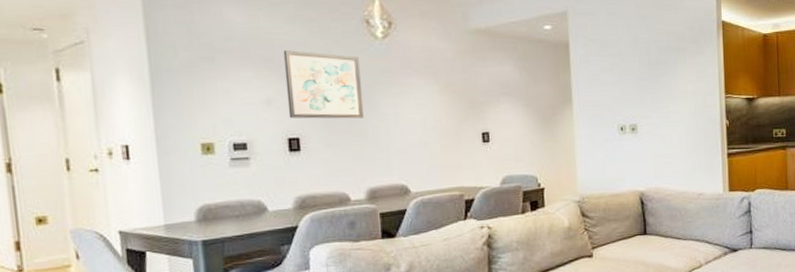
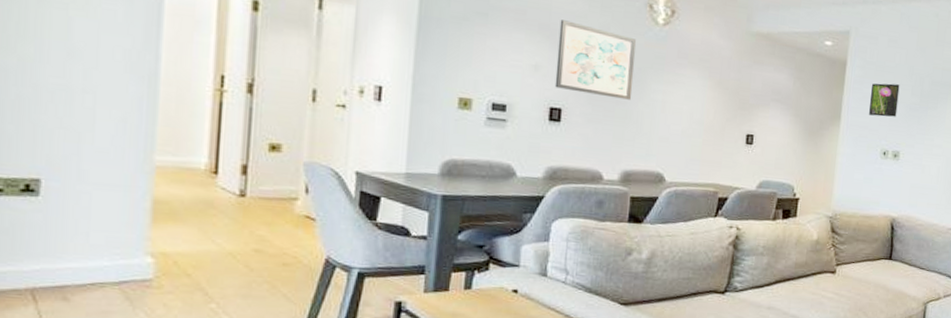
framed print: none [598,57,628,93] -> present [869,83,900,117]

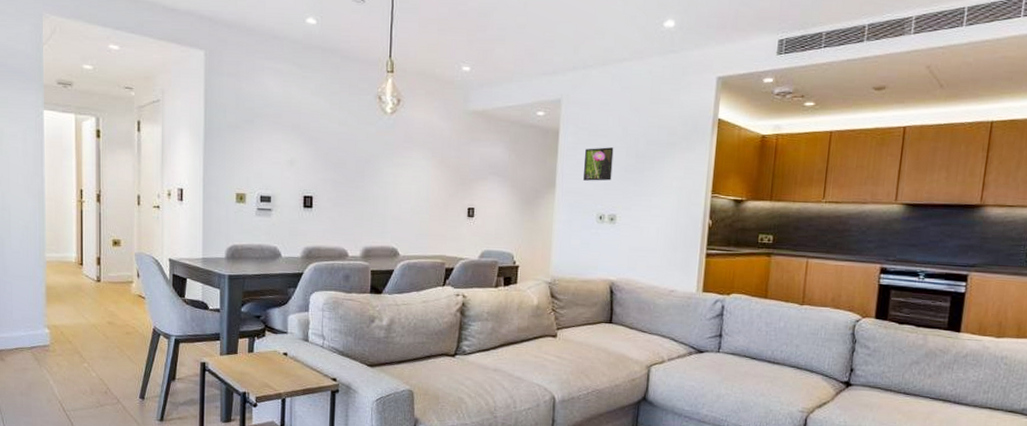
wall art: present [554,19,637,100] -> none [306,119,370,184]

